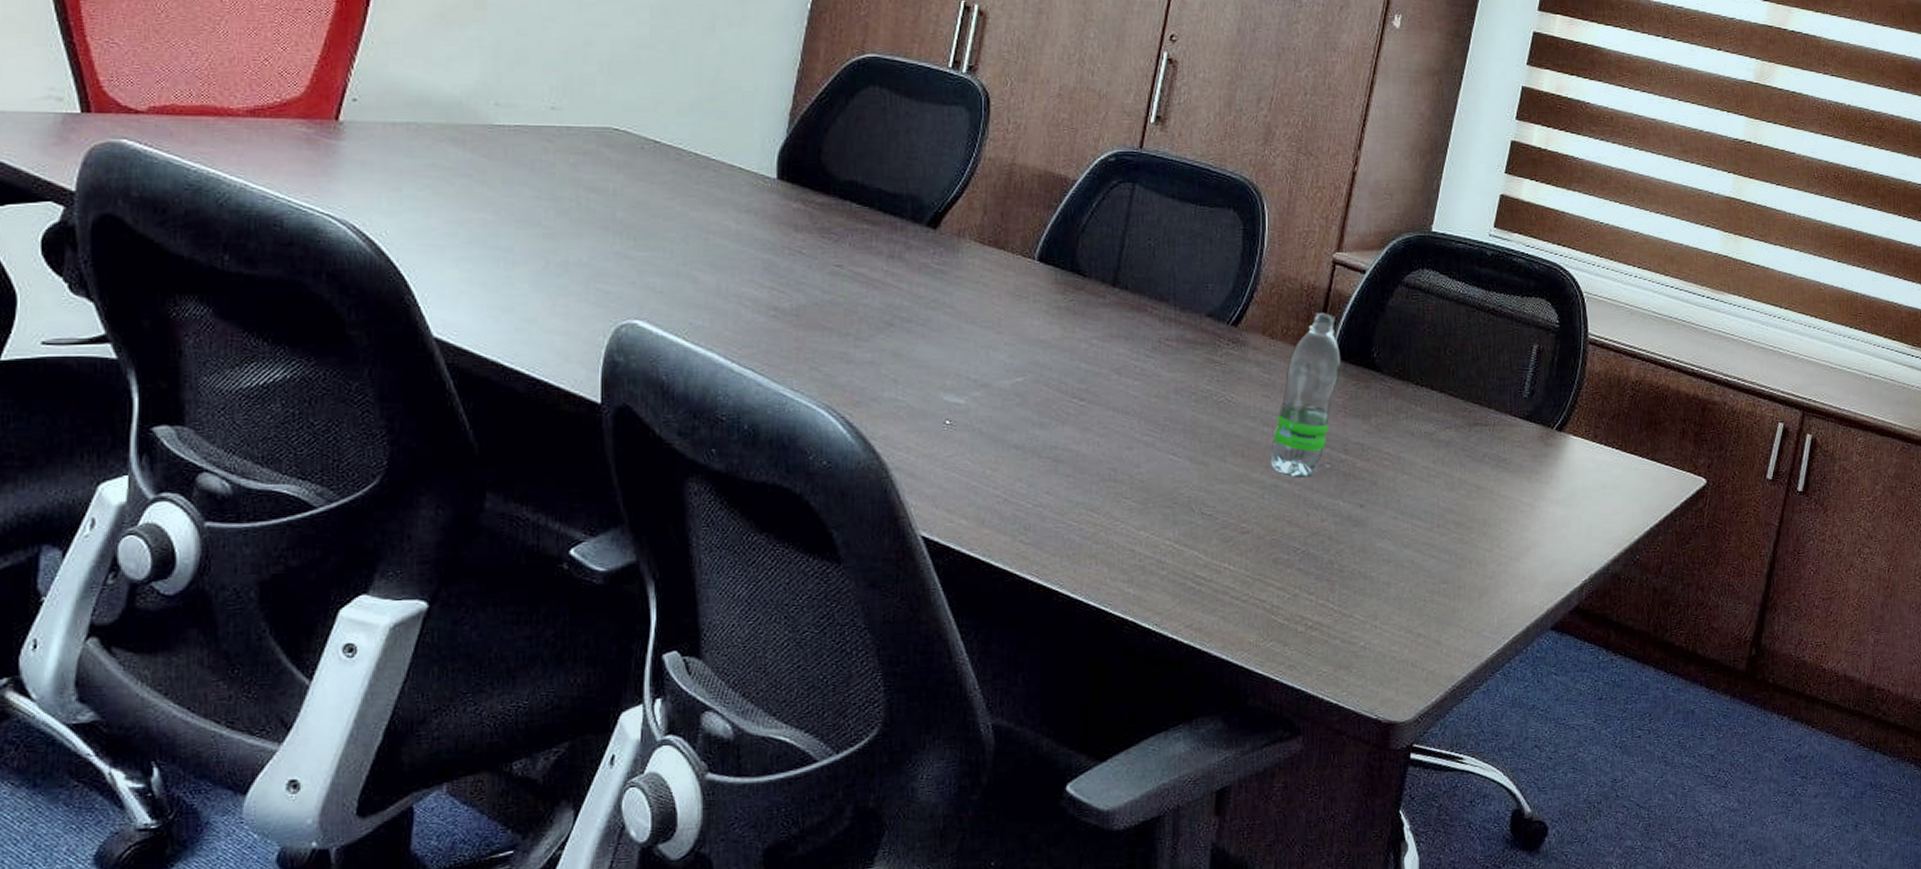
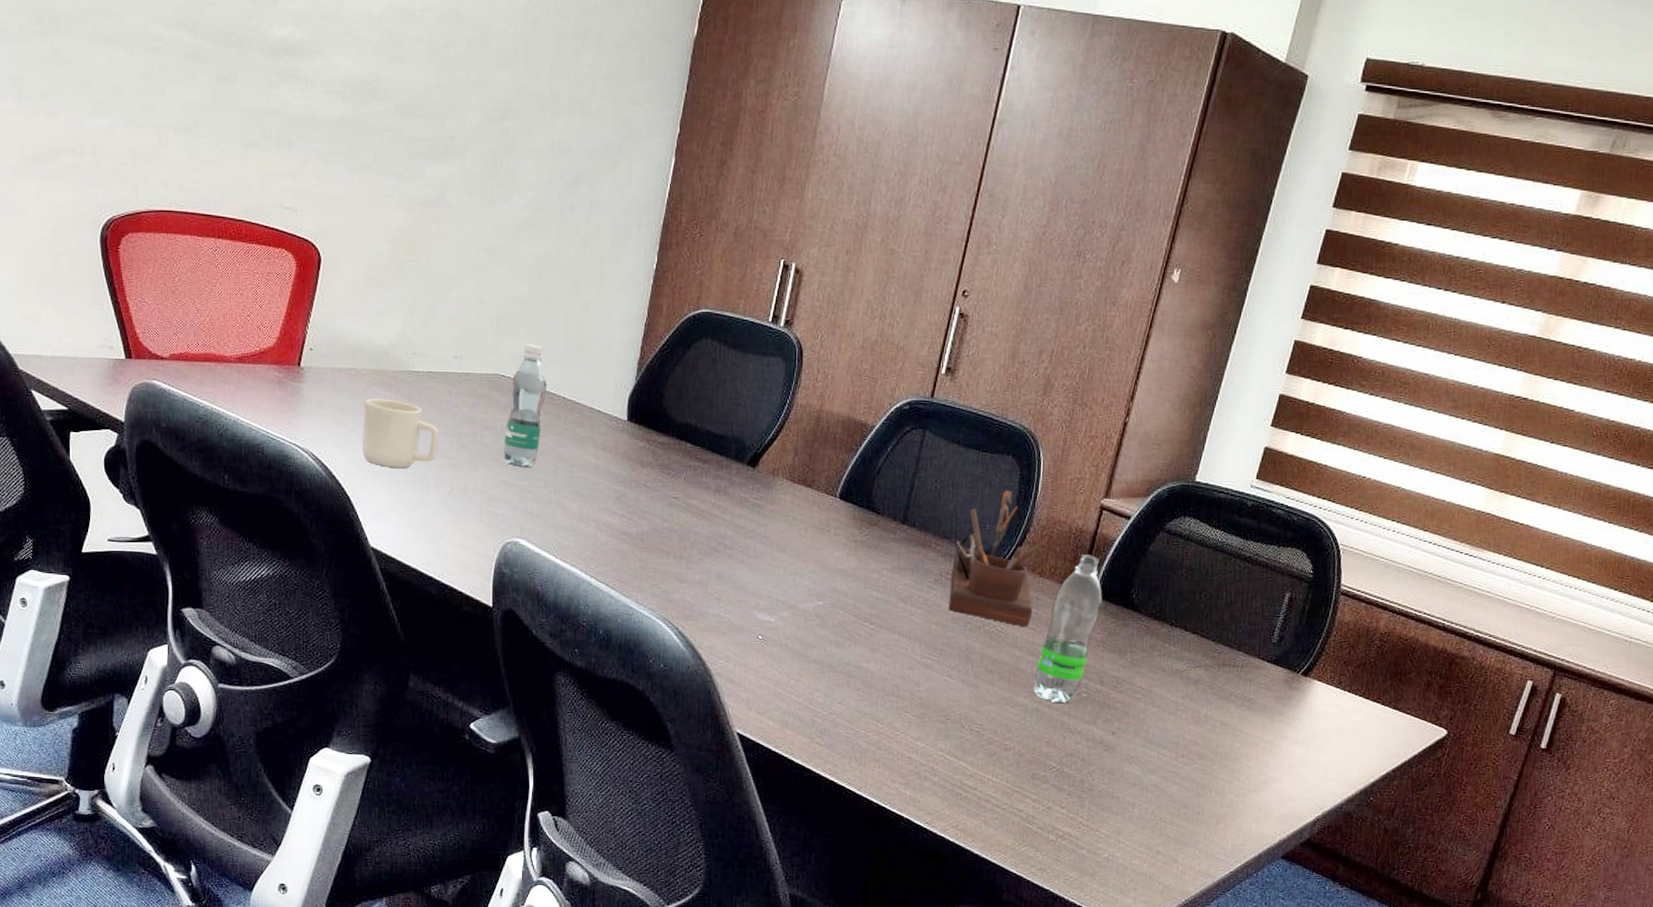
mug: none [422,157,530,241] -> present [361,398,439,469]
bottle: none [616,92,673,236] -> present [503,343,546,468]
desk organizer: none [1170,247,1272,395] -> present [949,490,1042,627]

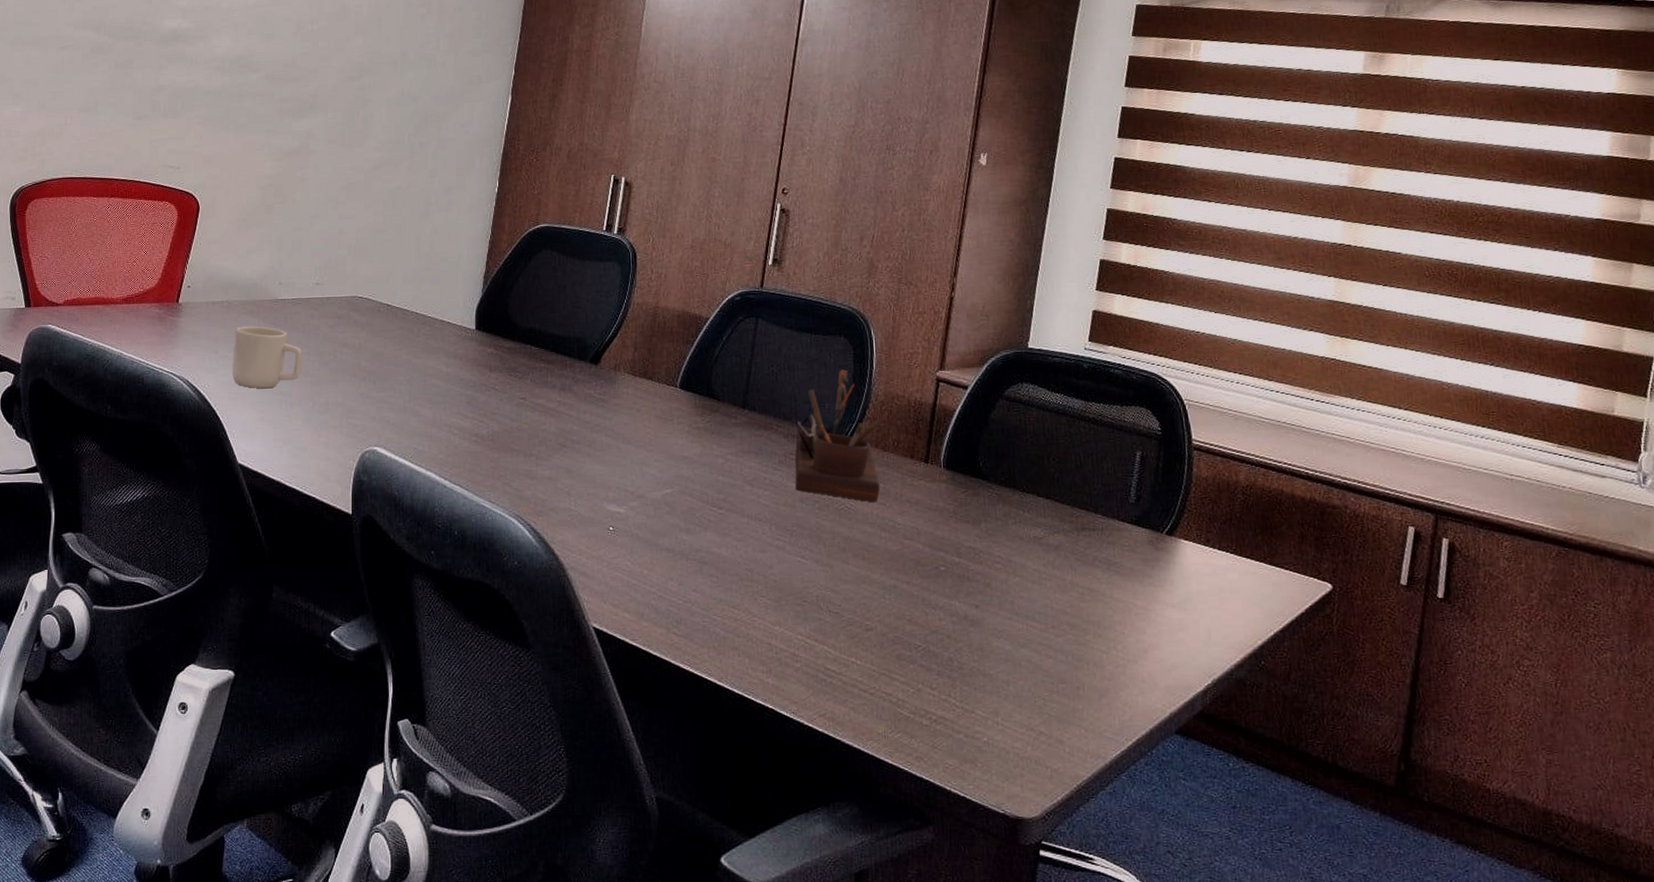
bottle: present [503,343,546,468] -> none [361,266,400,380]
bottle: present [1033,553,1103,704] -> none [888,425,950,579]

